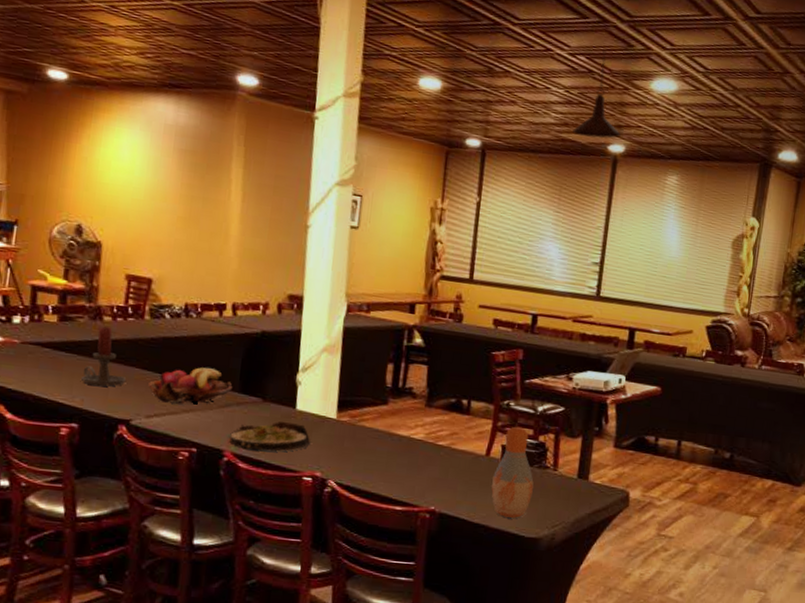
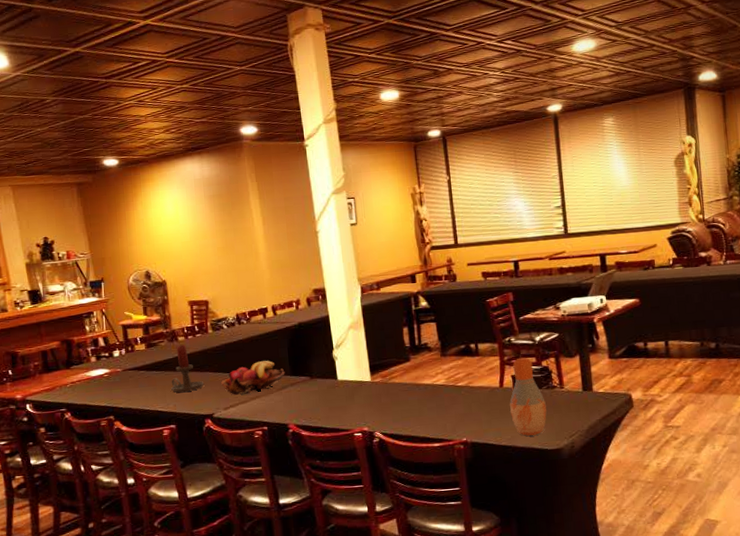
salad plate: present [228,421,311,452] -> none [290,391,355,421]
pendant light: present [573,49,621,139] -> none [514,30,556,105]

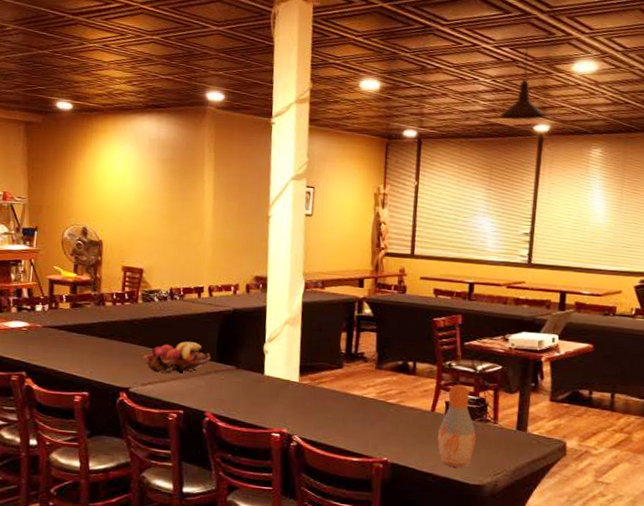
candle holder: present [171,345,204,393] -> none [90,311,126,361]
pendant light: none [514,30,556,105] -> present [500,40,545,120]

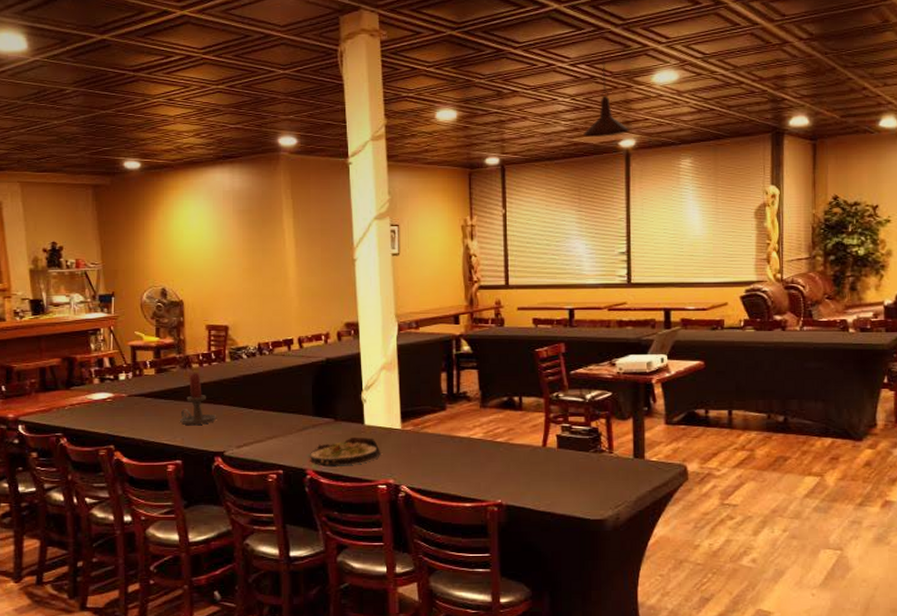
candle holder: none [90,311,126,361] -> present [180,373,217,425]
fruit basket: present [142,342,211,374] -> none [234,398,307,433]
salad plate: none [209,385,278,412] -> present [309,436,382,467]
vase: present [437,384,476,467] -> none [552,416,592,502]

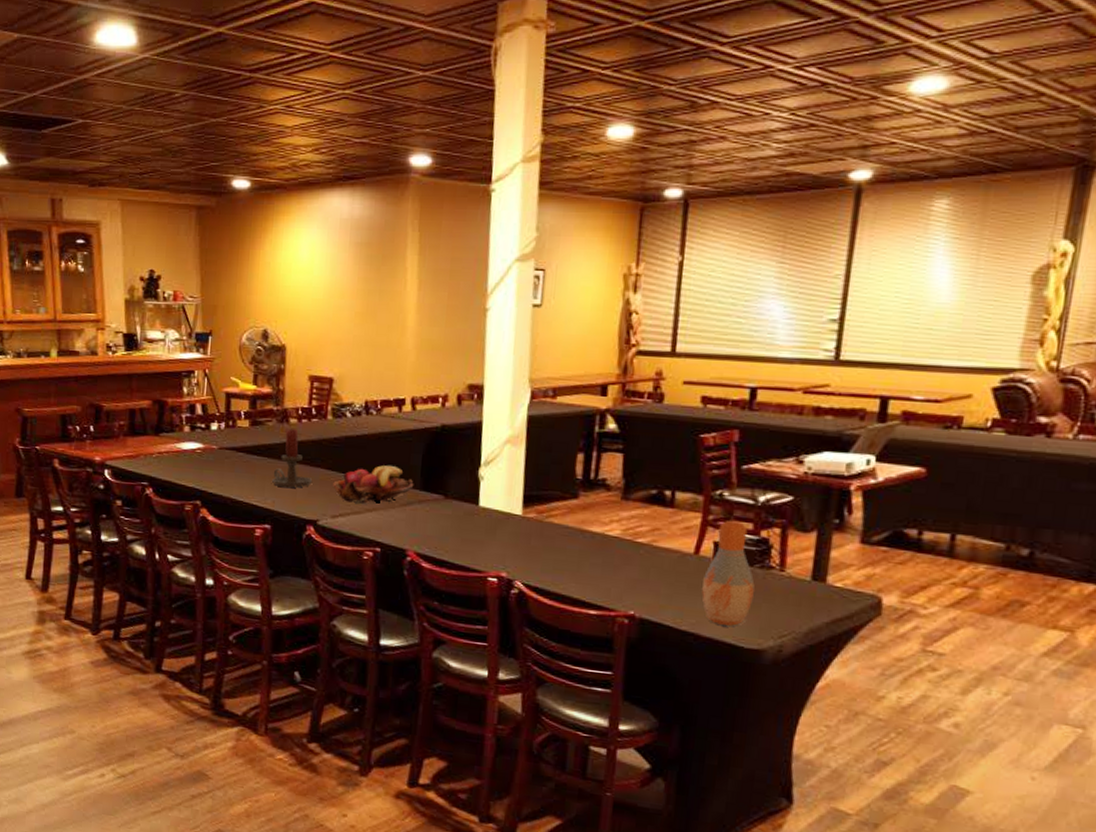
fruit basket: none [234,398,307,433] -> present [332,465,414,504]
salad plate: present [309,436,382,467] -> none [411,518,496,551]
vase: none [552,416,592,502] -> present [701,520,755,626]
pendant light: present [583,55,630,137] -> none [801,54,867,165]

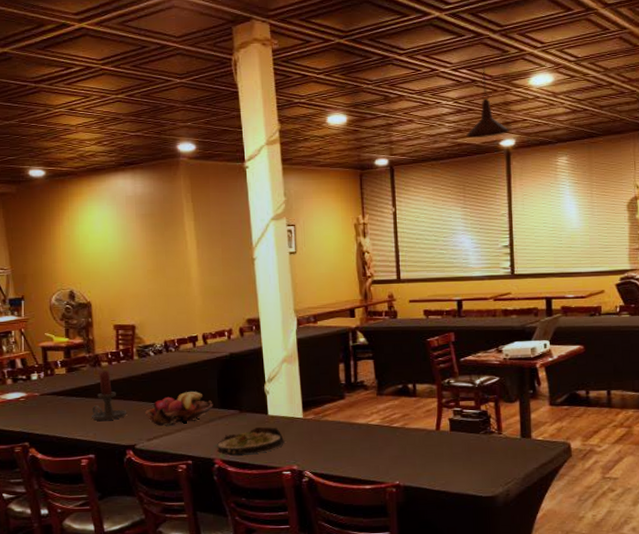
salad plate: none [411,518,496,551] -> present [216,426,285,456]
vase: present [701,520,755,626] -> none [446,400,483,481]
pendant light: none [801,54,867,165] -> present [466,60,510,138]

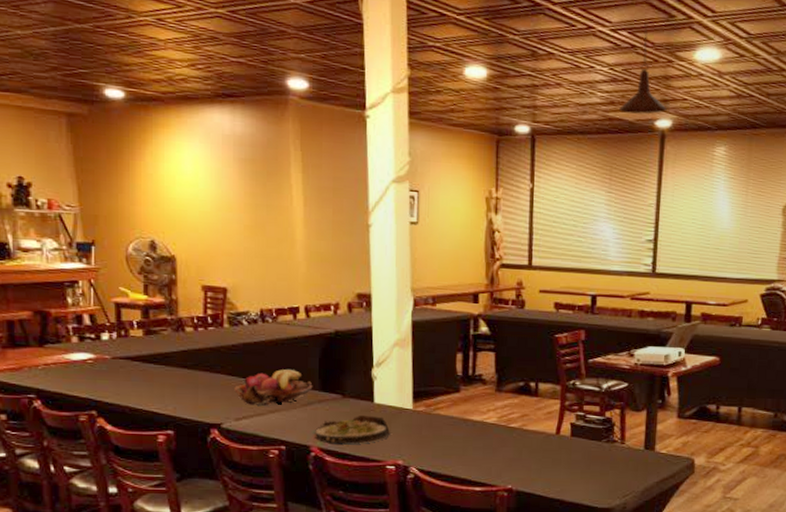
candle holder: present [92,371,127,421] -> none [172,337,214,394]

